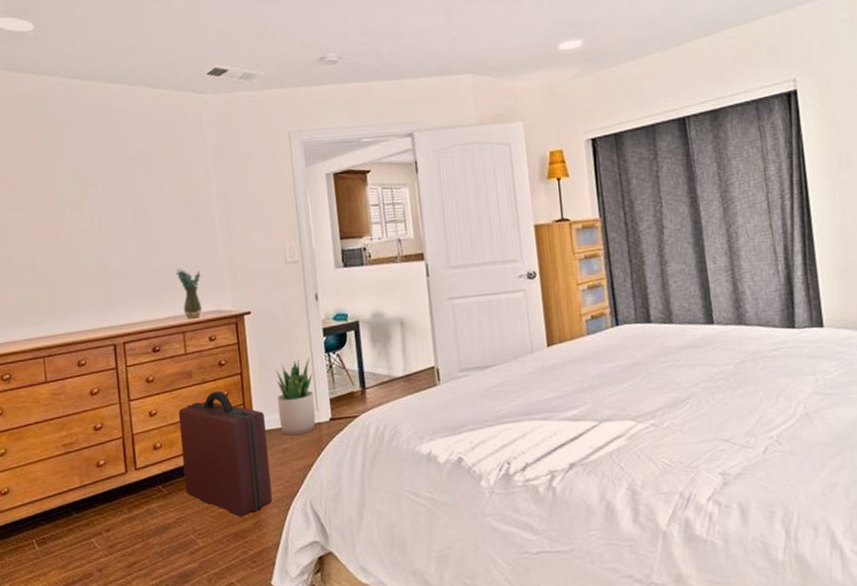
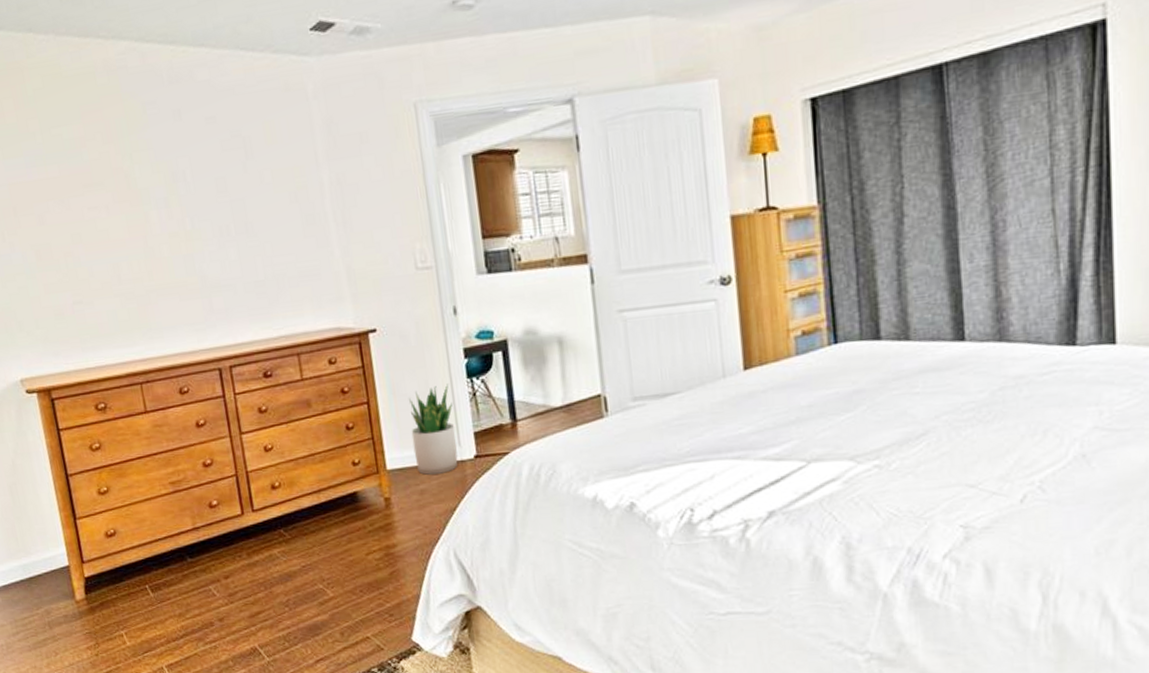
vase: present [175,268,202,319] -> none [284,277,319,339]
briefcase: present [178,391,273,517] -> none [297,422,410,566]

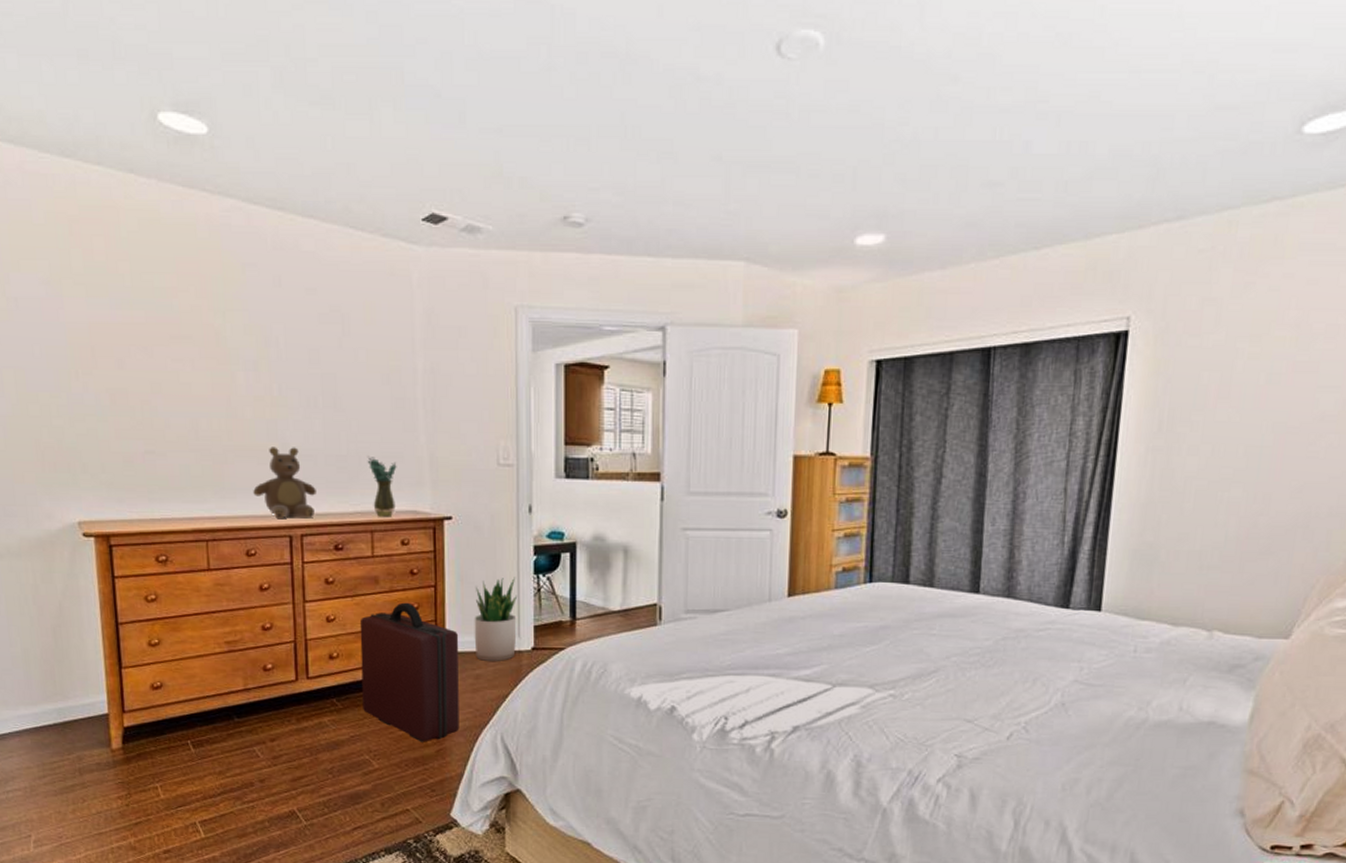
teddy bear: none [178,278,240,353] -> present [253,447,316,519]
vase: none [284,277,319,339] -> present [367,455,397,517]
briefcase: none [297,422,410,566] -> present [359,602,460,742]

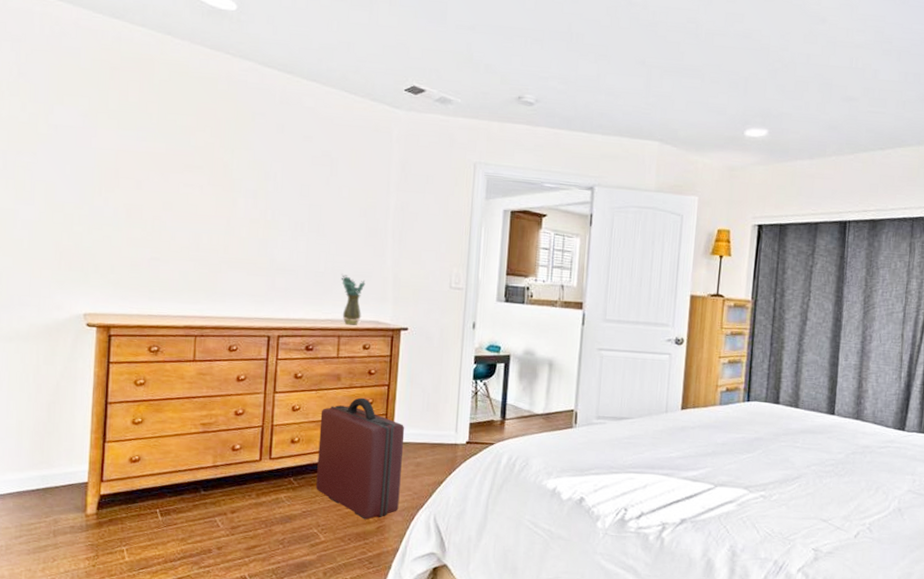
teddy bear: present [253,447,316,519] -> none [241,261,295,323]
planter: present [474,577,517,661] -> none [418,381,457,452]

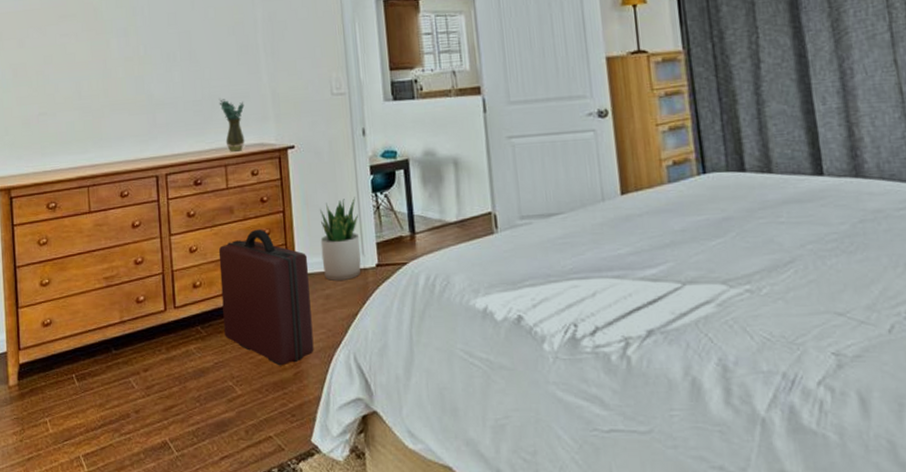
planter: none [418,381,457,452] -> present [320,197,361,281]

